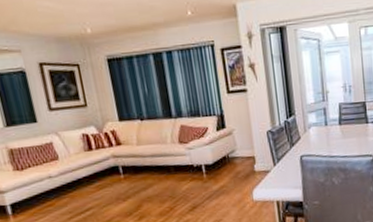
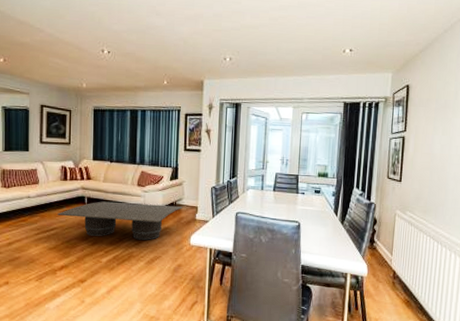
coffee table: none [89,159,238,210] -> present [57,201,183,240]

